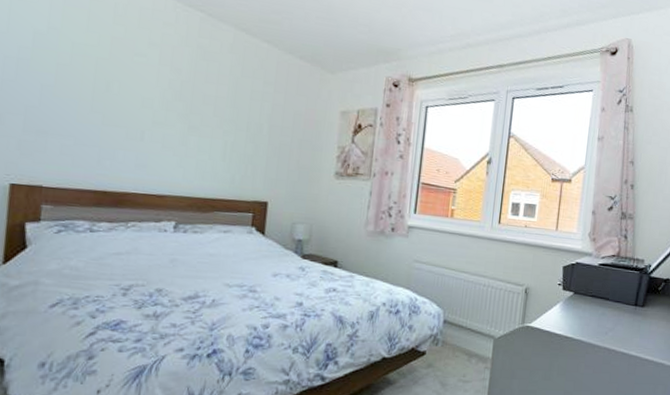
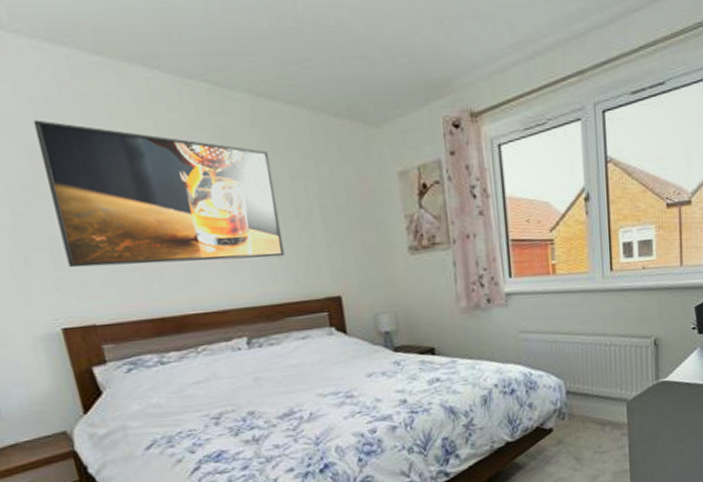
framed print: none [35,11,238,160] -> present [33,120,285,268]

